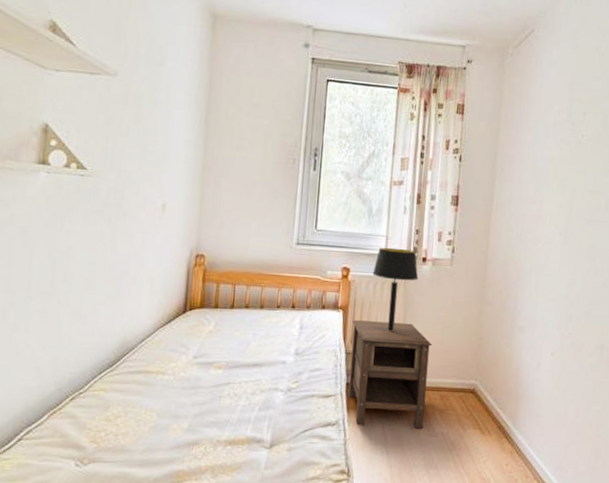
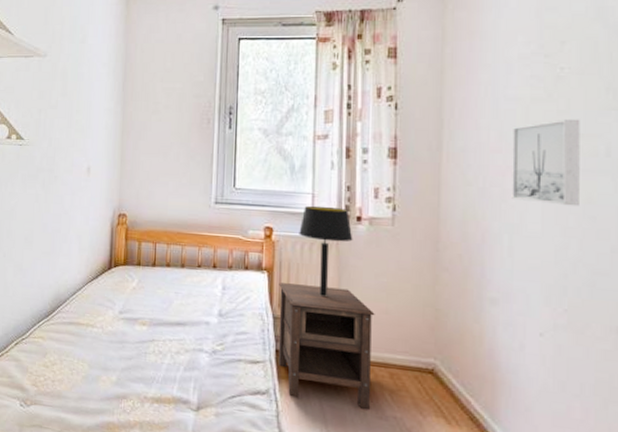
wall art: none [540,178,591,250] -> present [512,119,580,206]

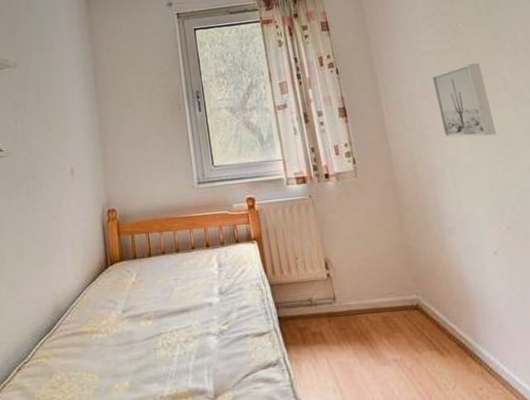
nightstand: present [278,283,375,409] -> none [269,244,372,362]
table lamp: present [299,205,353,298] -> none [277,169,326,256]

